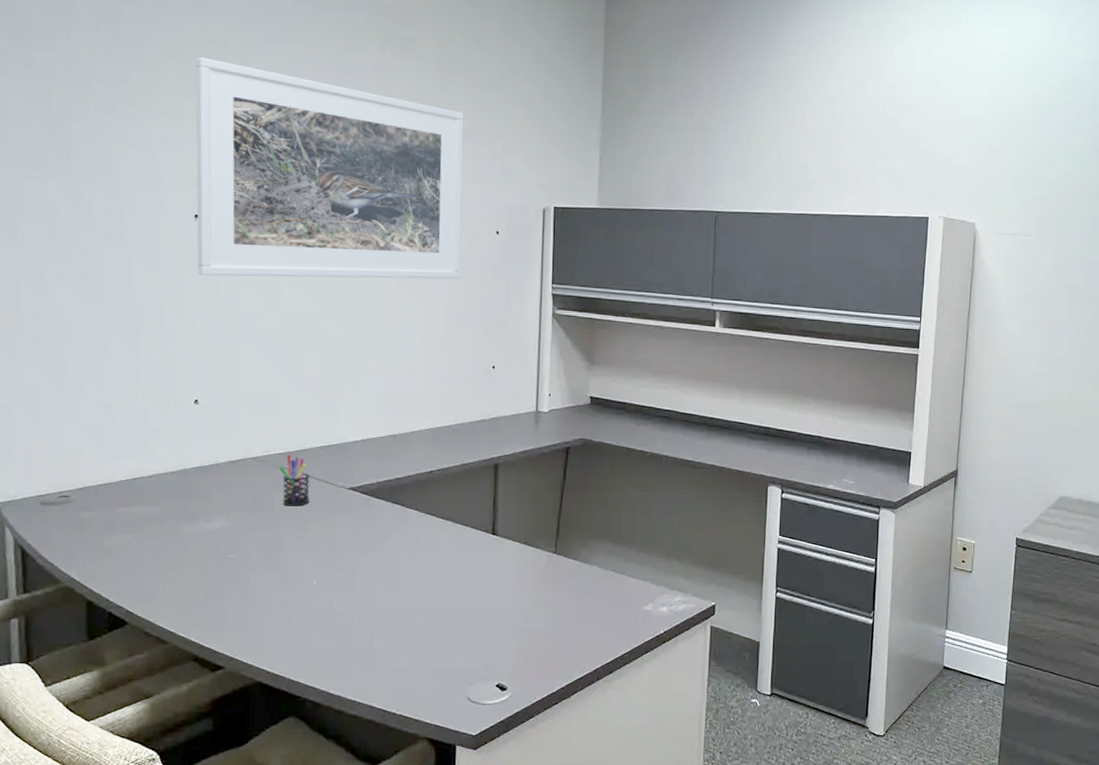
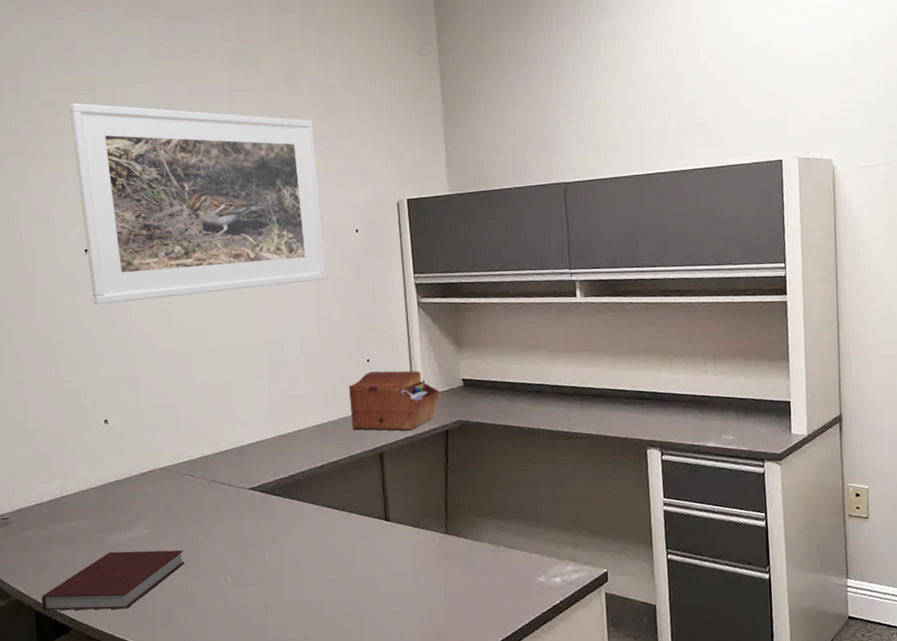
notebook: none [96,542,268,606] -> present [41,550,185,611]
pen holder: present [279,454,310,506] -> none [185,461,216,510]
sewing box: none [469,378,565,444] -> present [348,370,440,431]

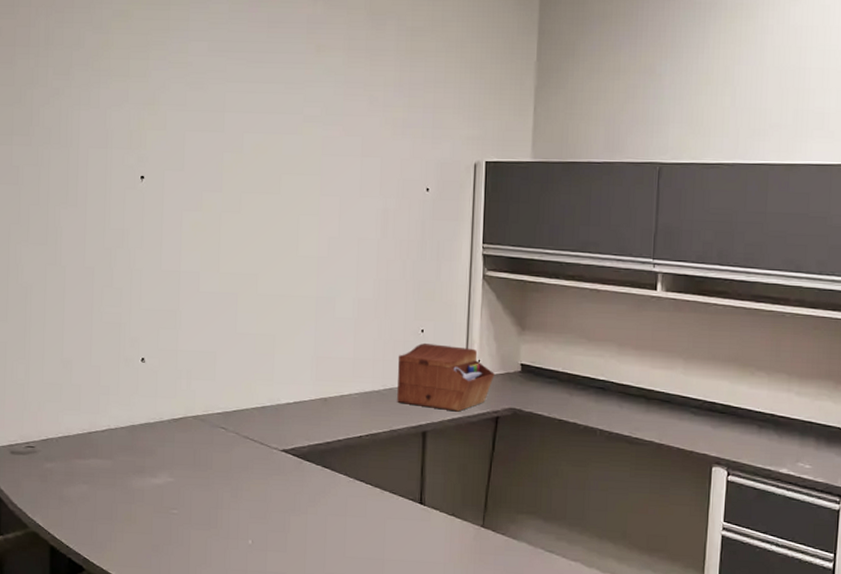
notebook: present [41,550,185,611] -> none [57,496,207,557]
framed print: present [69,102,328,305] -> none [141,18,395,239]

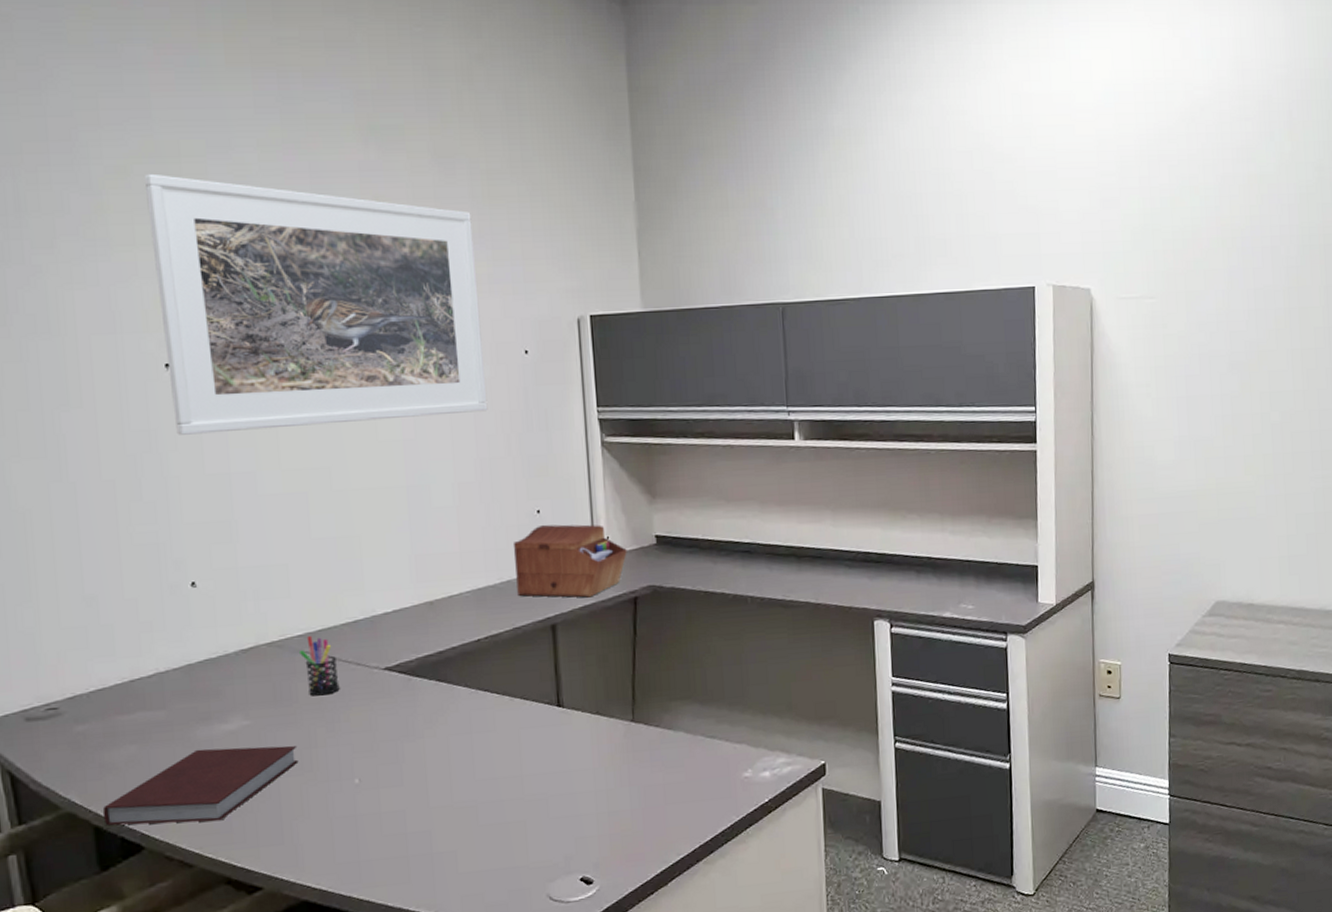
notebook: none [57,496,207,557] -> present [102,745,299,826]
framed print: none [141,18,395,239] -> present [144,173,488,435]
pen holder: none [217,414,245,466] -> present [300,635,340,696]

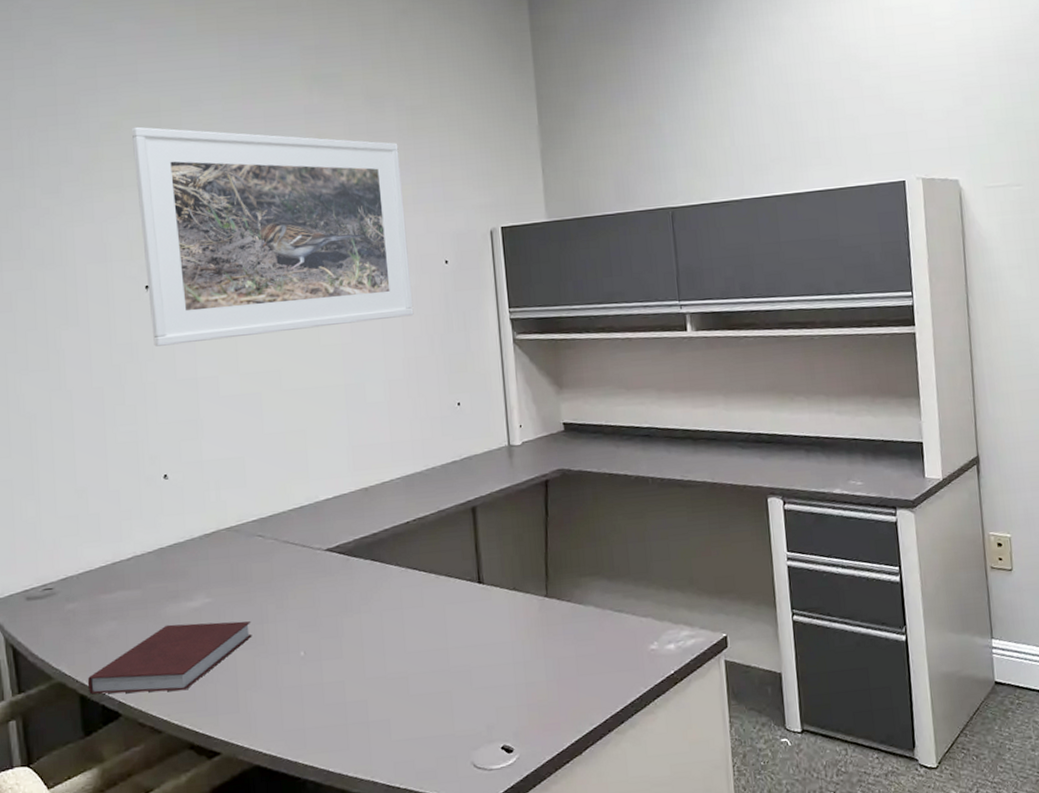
pen holder: present [300,635,340,696] -> none [254,520,288,576]
sewing box: present [512,524,627,598] -> none [436,414,538,482]

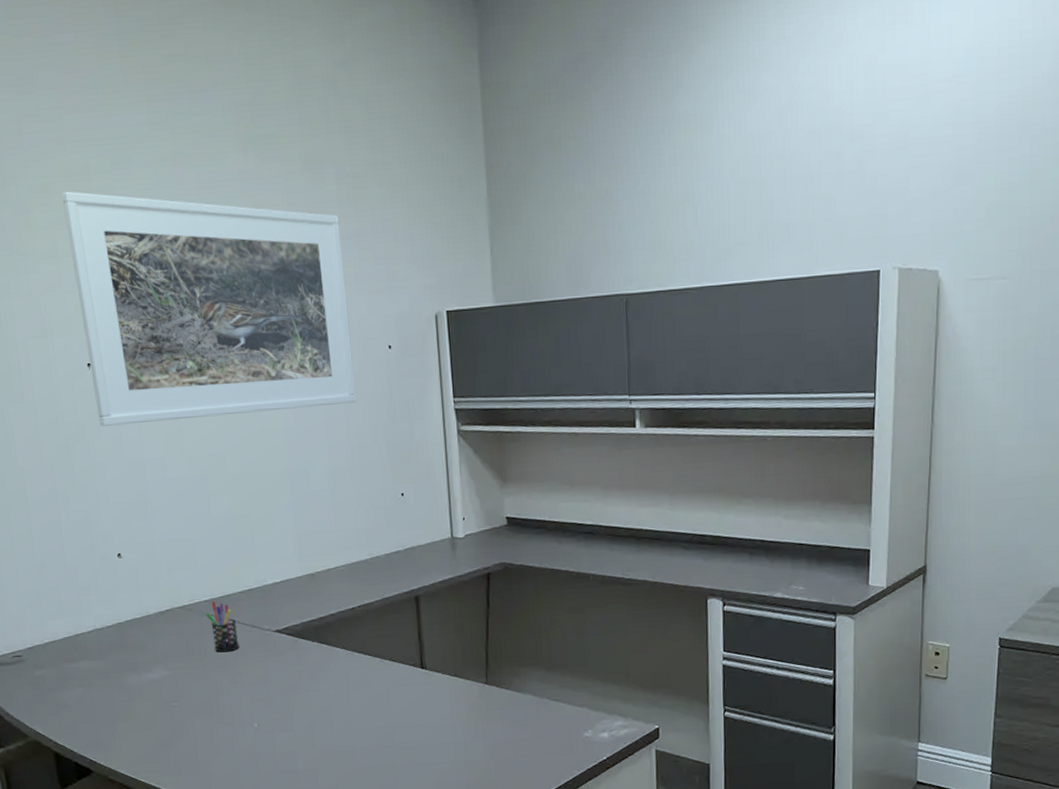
notebook: present [87,621,252,695] -> none [60,693,209,753]
pen holder: none [254,520,288,576] -> present [206,601,240,653]

